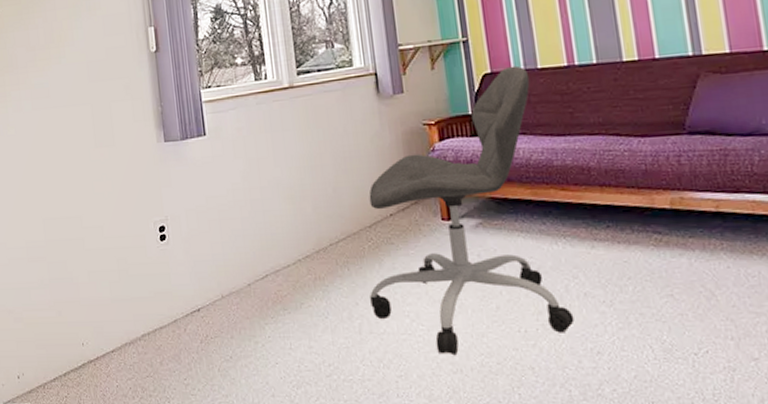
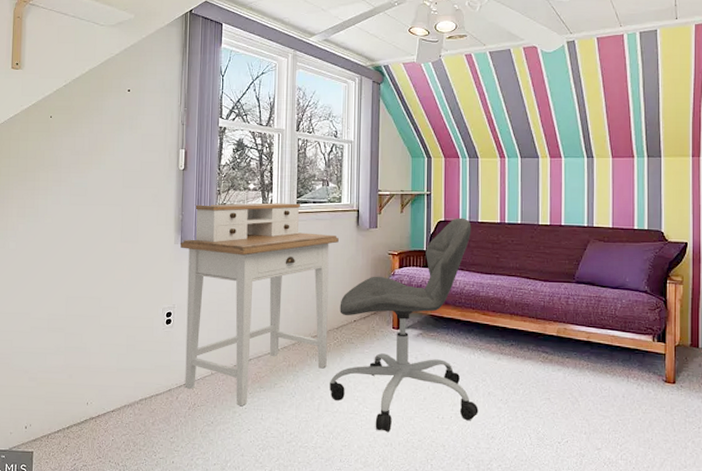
desk: none [164,74,363,335] -> present [181,202,339,407]

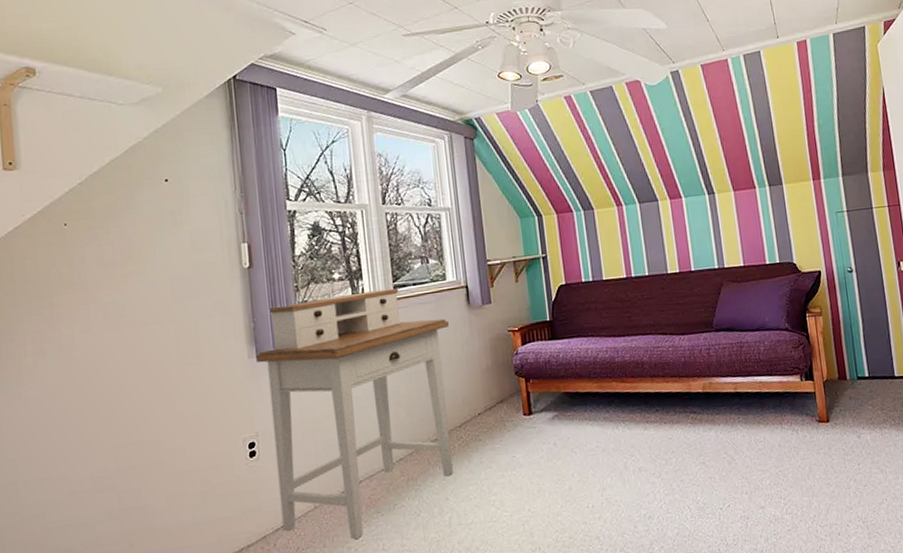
office chair: present [330,217,479,432] -> none [459,278,631,535]

